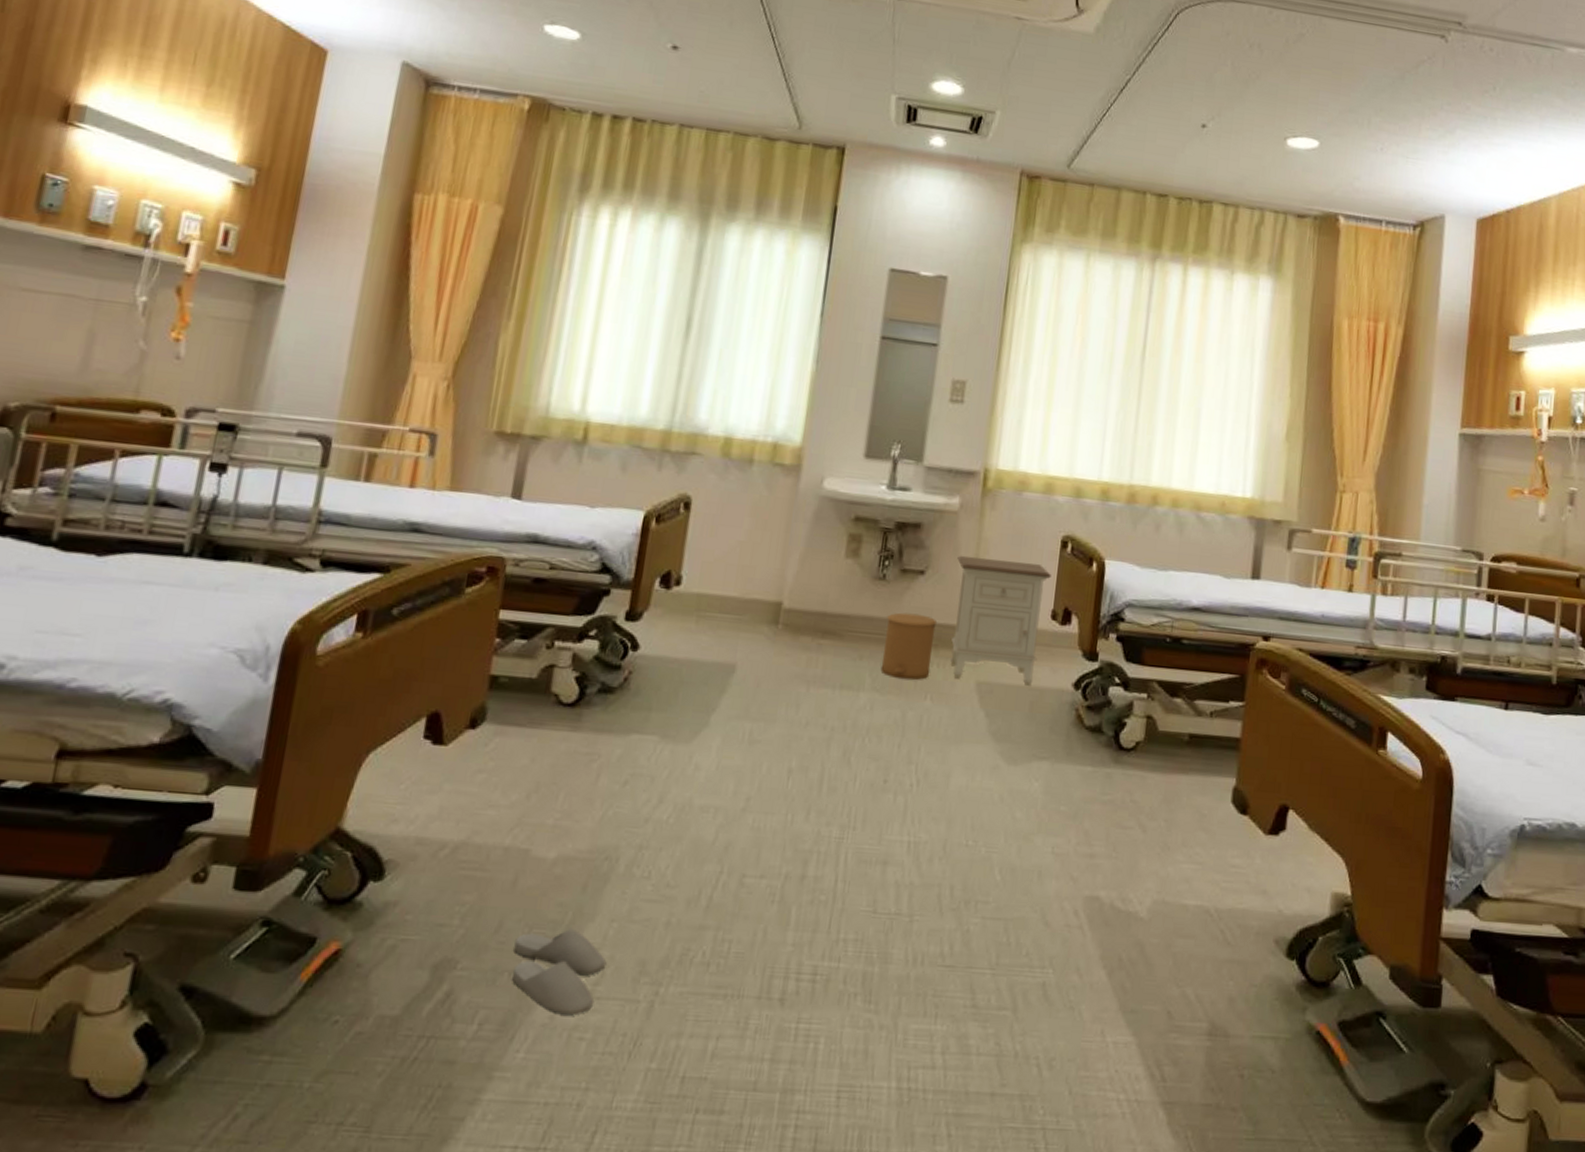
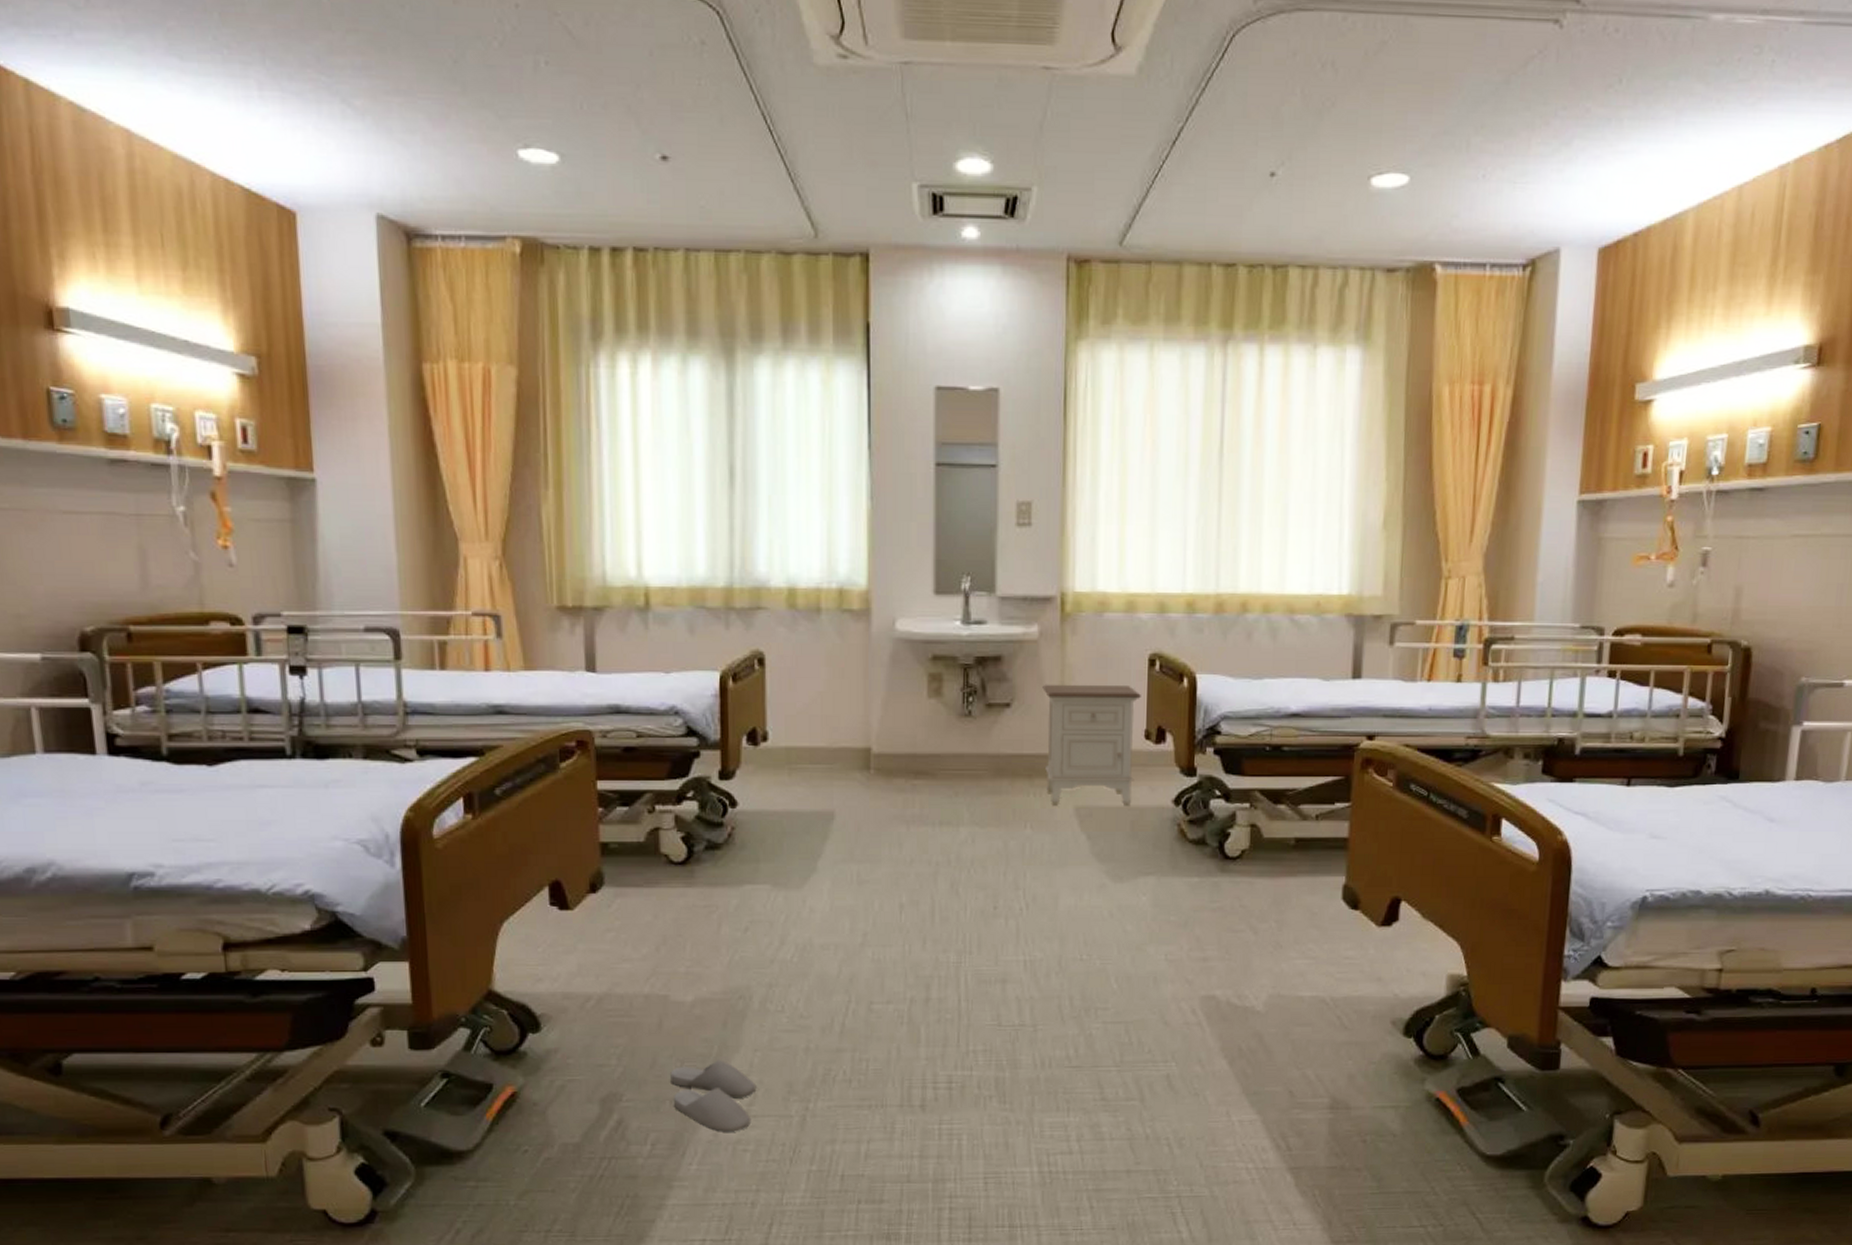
trash can: present [880,612,938,681] -> none [977,746,1029,812]

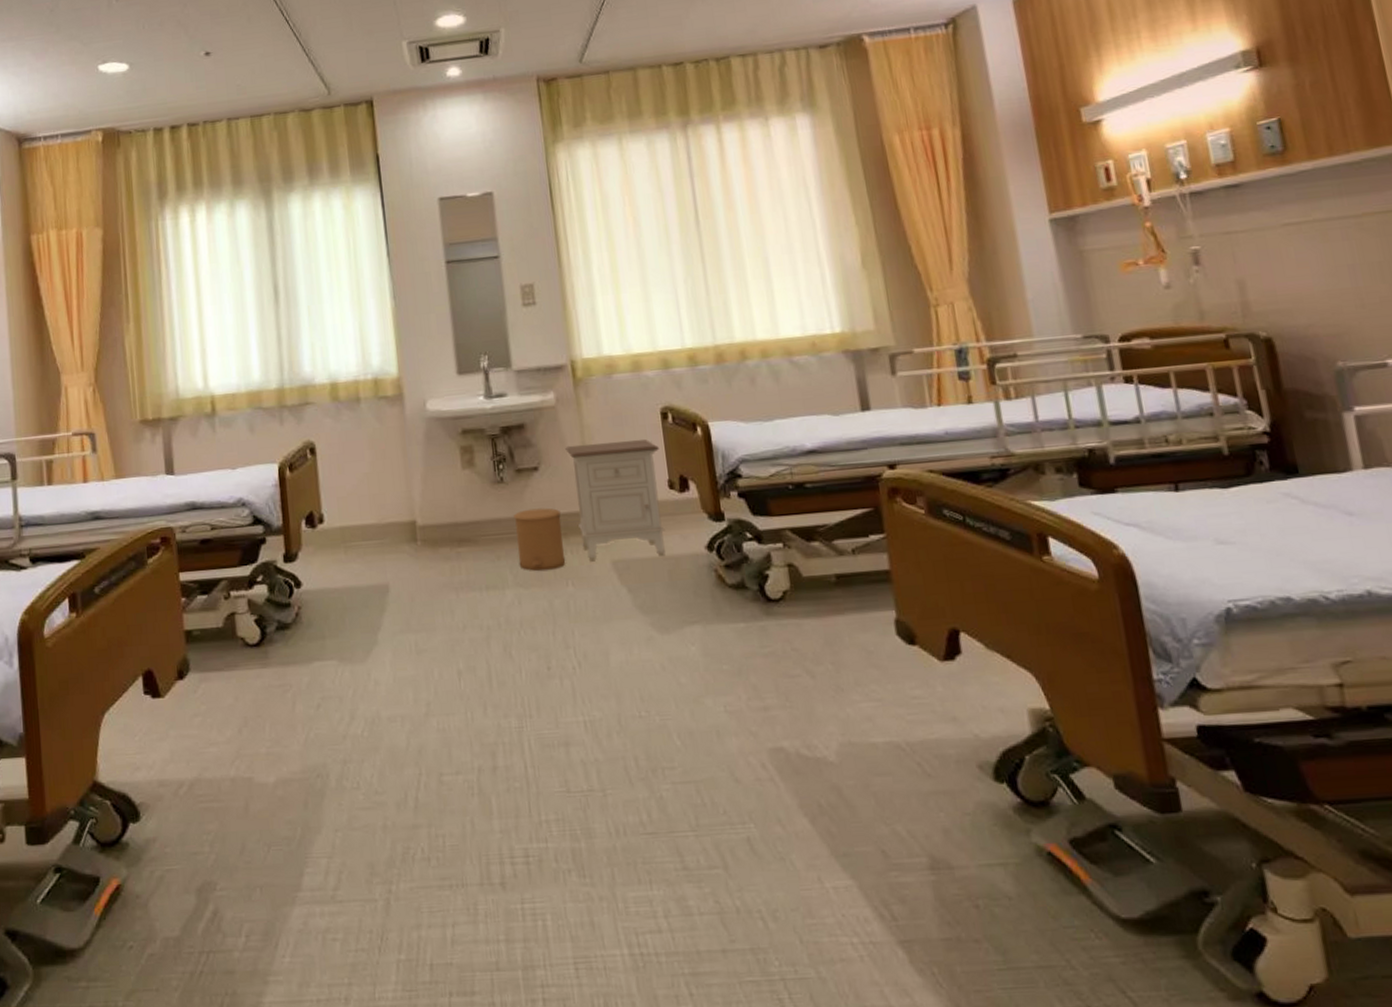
slippers: present [670,1059,757,1132] -> none [259,841,340,920]
trash can: none [977,746,1029,812] -> present [513,507,566,572]

